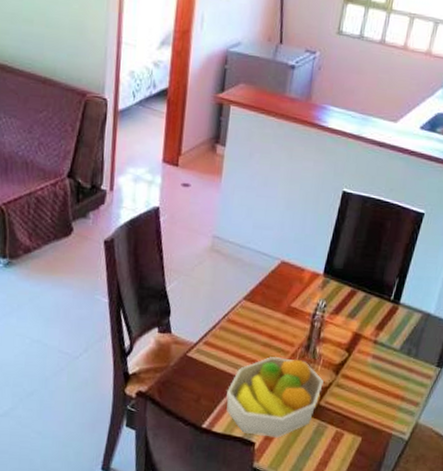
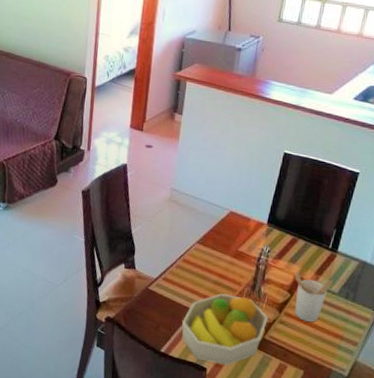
utensil holder: none [352,327,395,383] -> present [294,271,333,322]

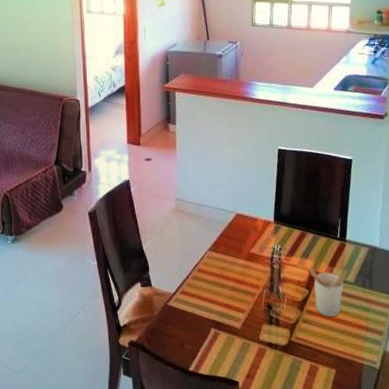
fruit bowl: present [181,293,268,366] -> none [205,299,291,376]

